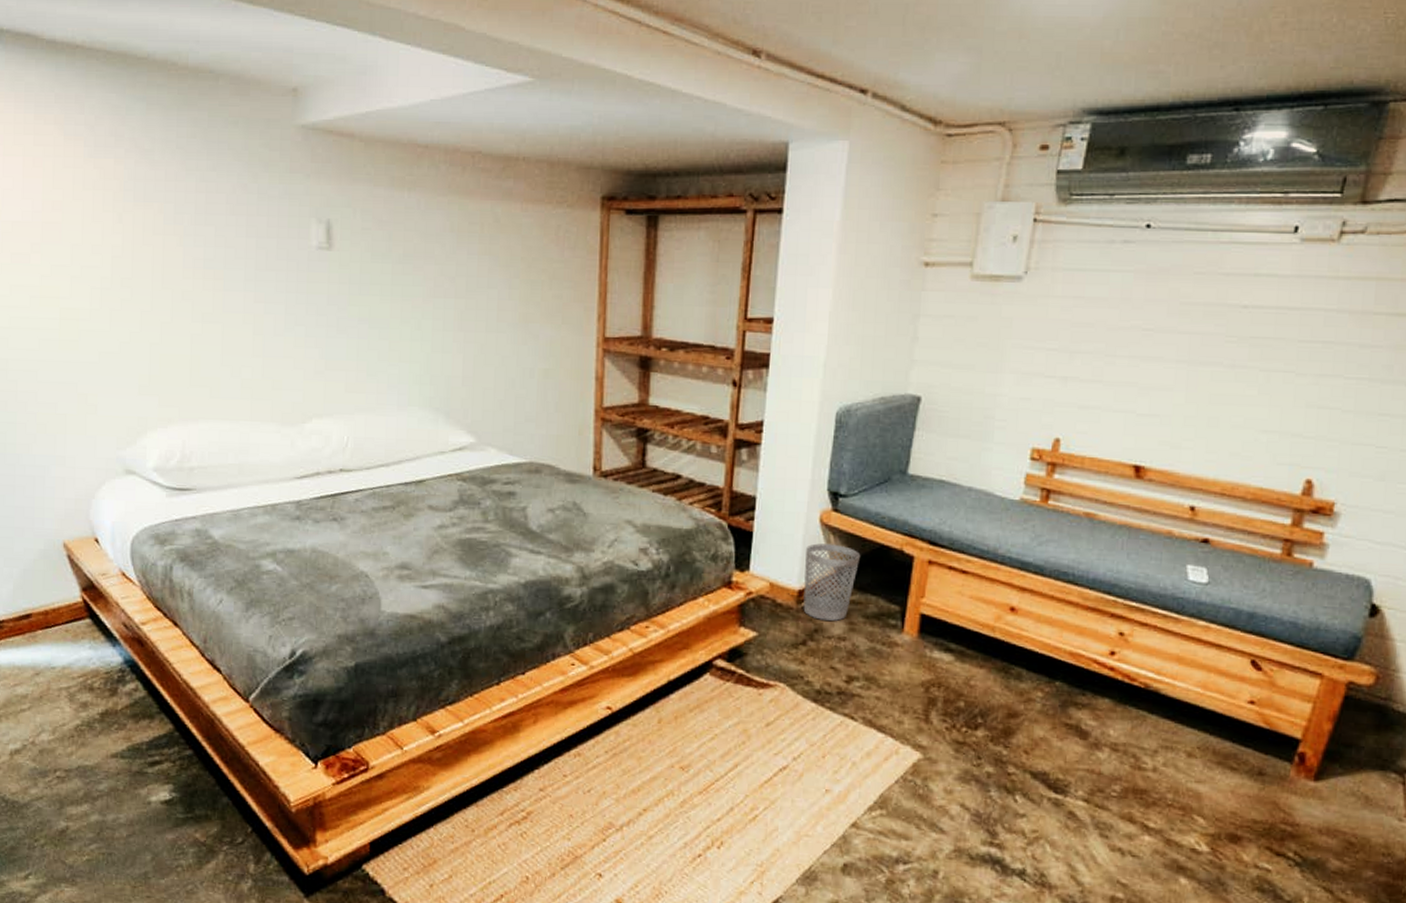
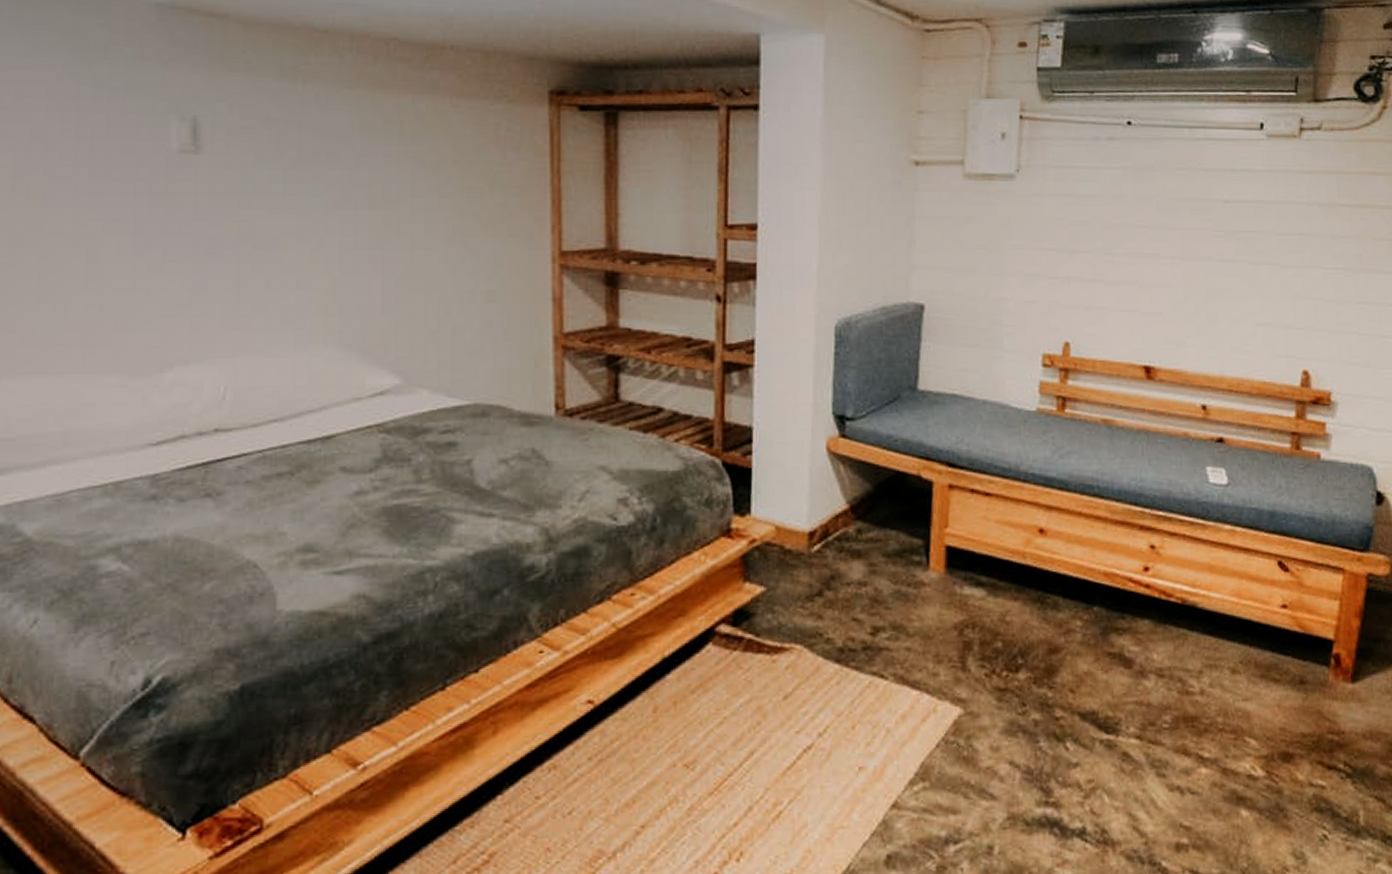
wastebasket: present [803,543,861,621] -> none [814,475,875,564]

